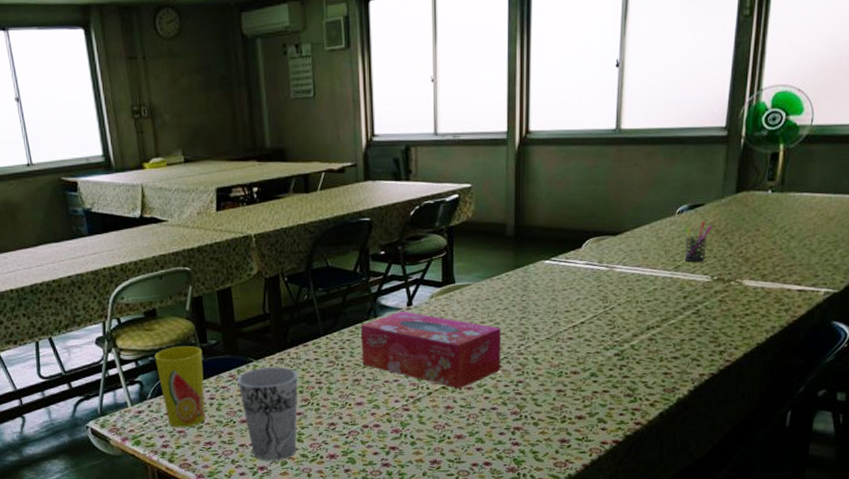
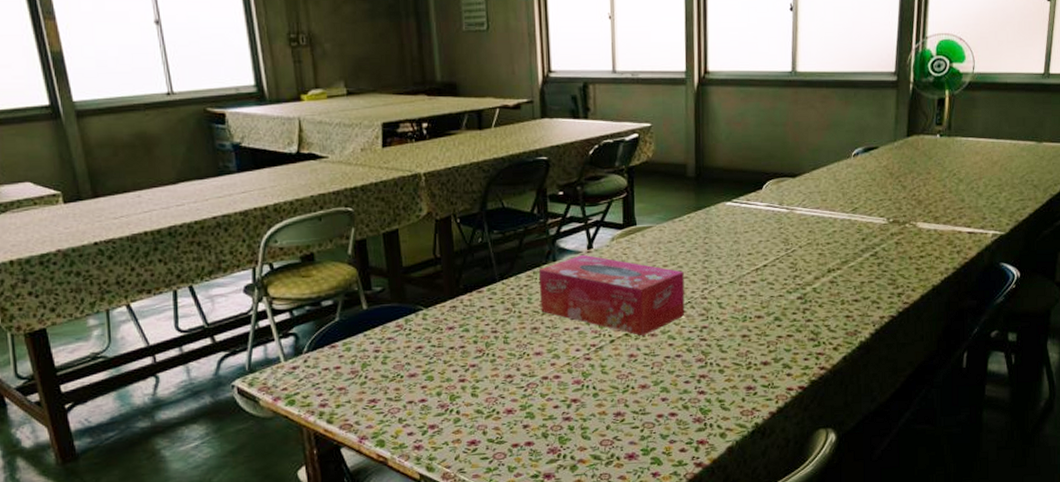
cup: present [154,346,206,428] -> none [312,294,370,385]
cup: present [237,366,298,461] -> none [405,314,472,419]
pen holder: present [684,221,713,262] -> none [860,164,887,205]

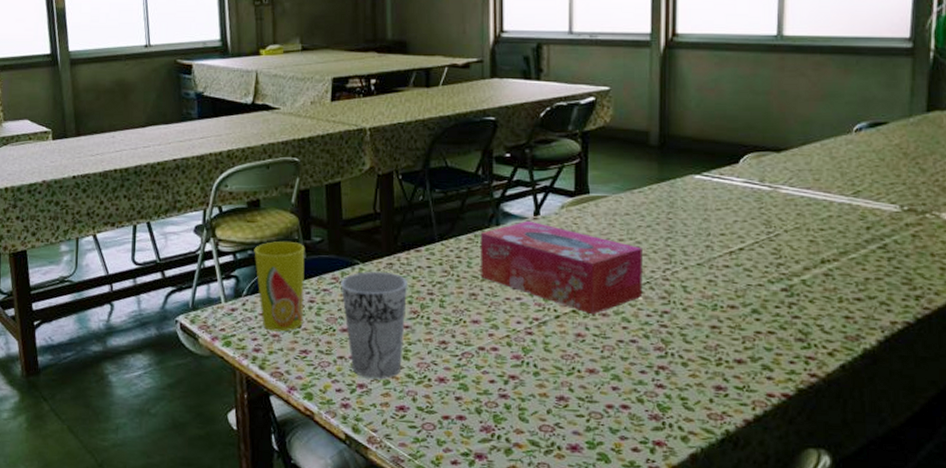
cup: none [312,294,370,385] -> present [254,241,305,332]
cup: none [405,314,472,419] -> present [341,271,407,379]

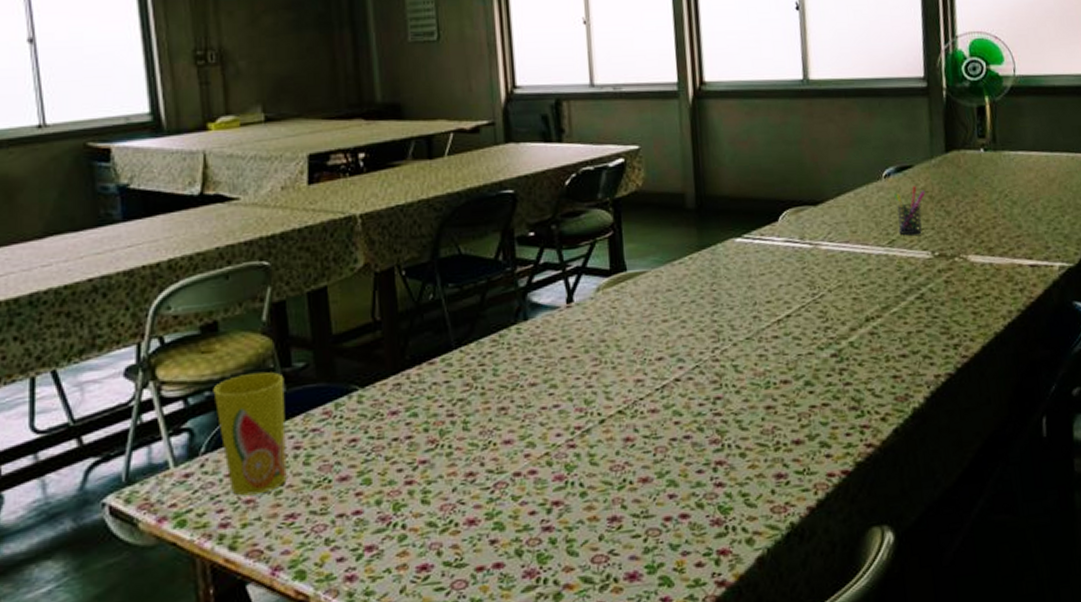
cup: present [341,271,407,379] -> none [335,395,422,537]
tissue box: present [480,220,643,315] -> none [505,310,693,413]
pen holder: none [864,142,900,188] -> present [894,186,926,235]

